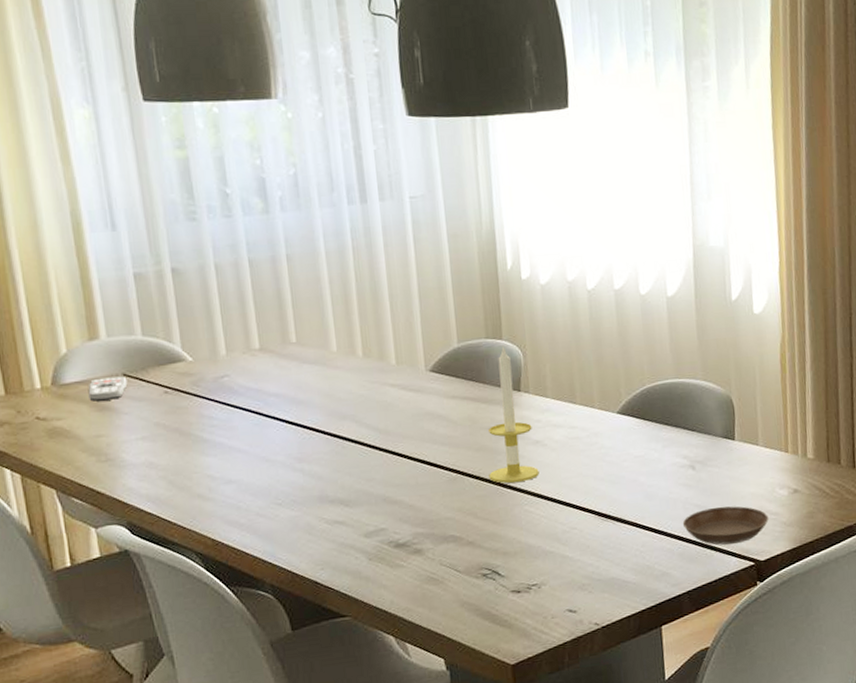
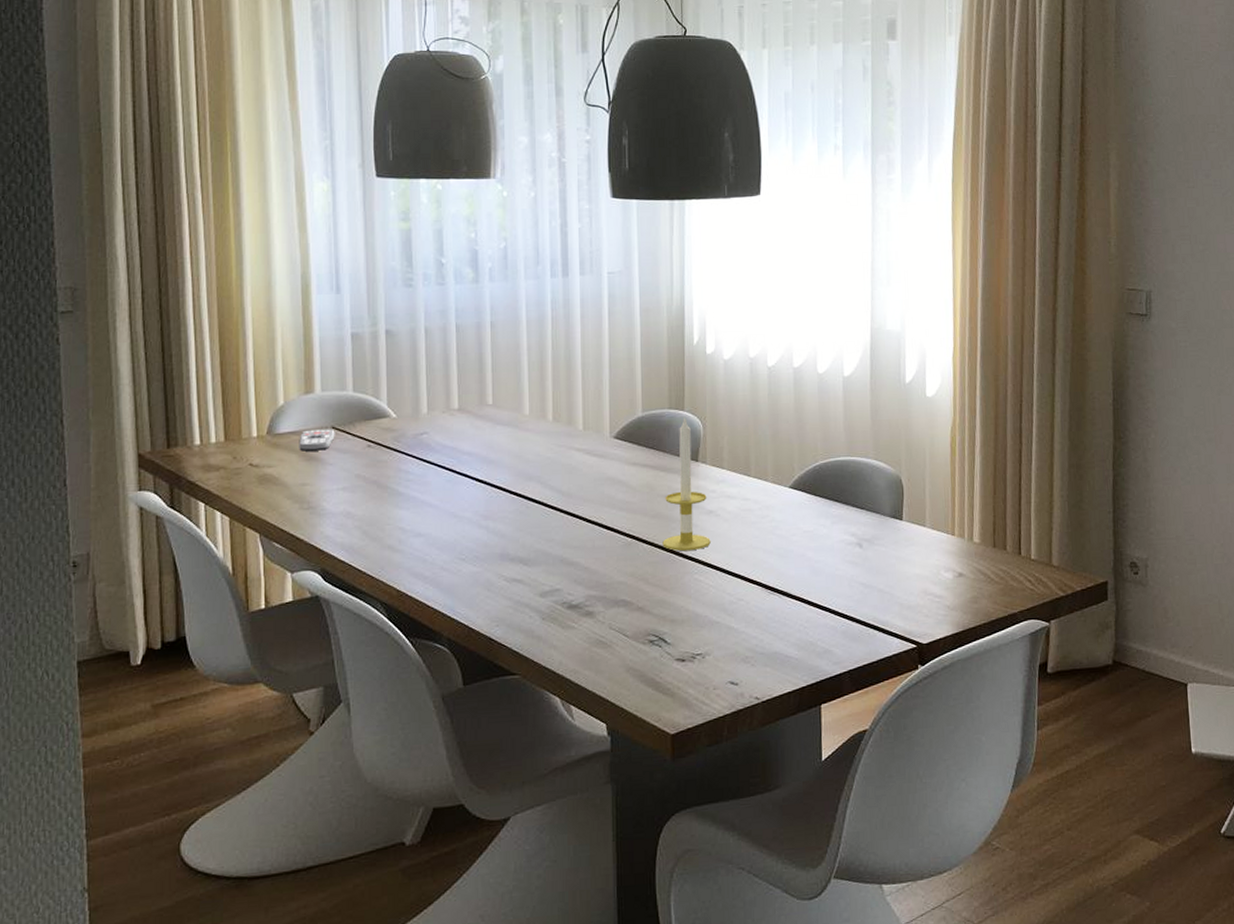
saucer: present [682,506,769,545] -> none [847,586,933,625]

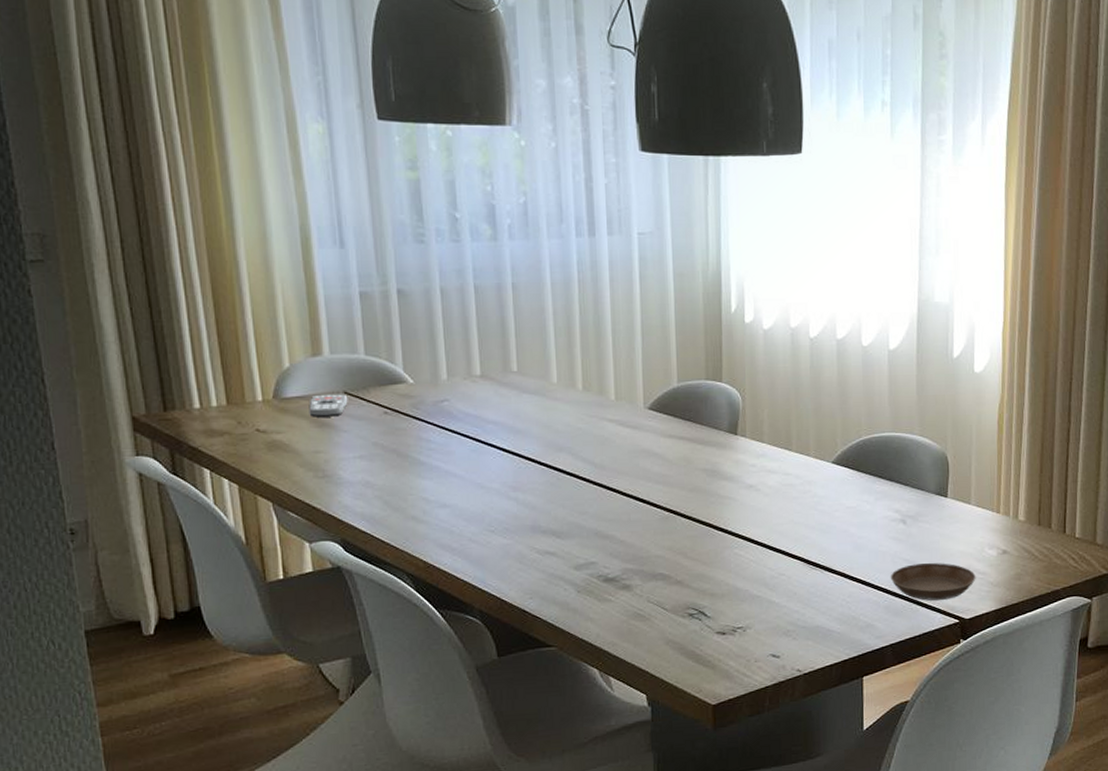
candle: present [662,416,711,552] -> none [701,388,751,526]
saucer: none [847,586,933,625] -> present [890,563,976,601]

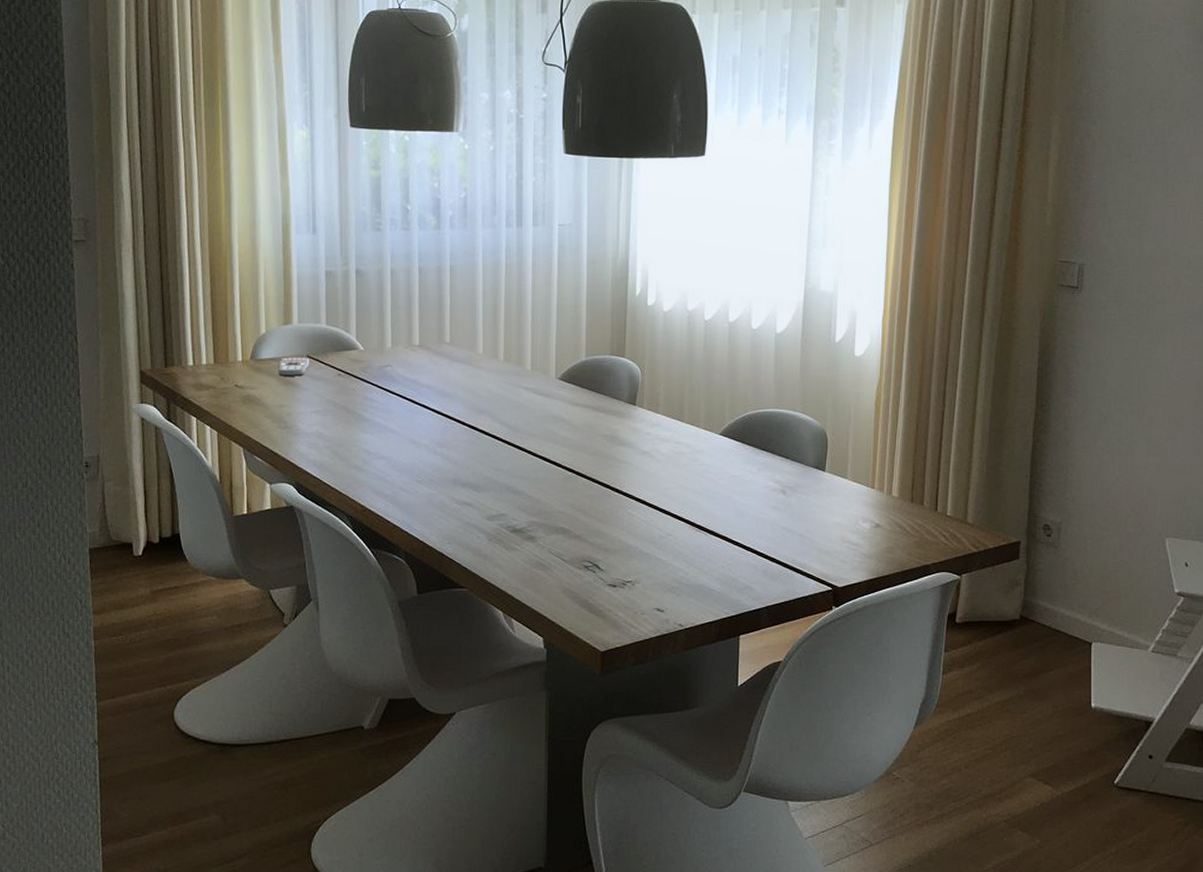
saucer: present [890,563,976,601] -> none [768,532,849,568]

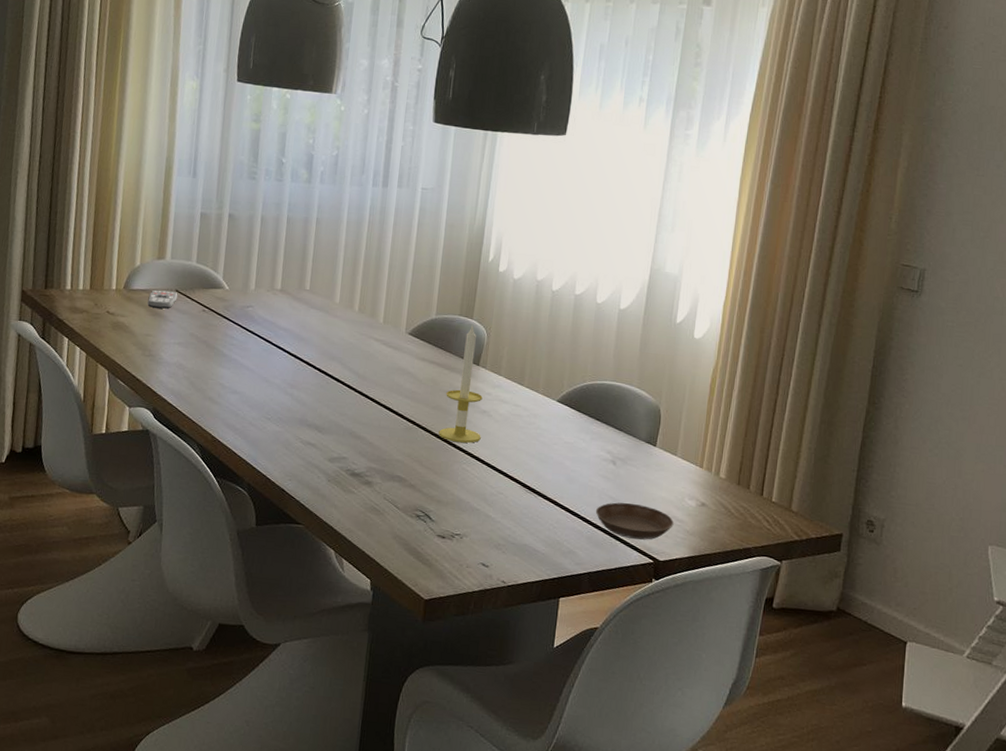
candle: none [600,362,644,487] -> present [438,324,483,443]
saucer: none [768,532,849,568] -> present [595,502,674,540]

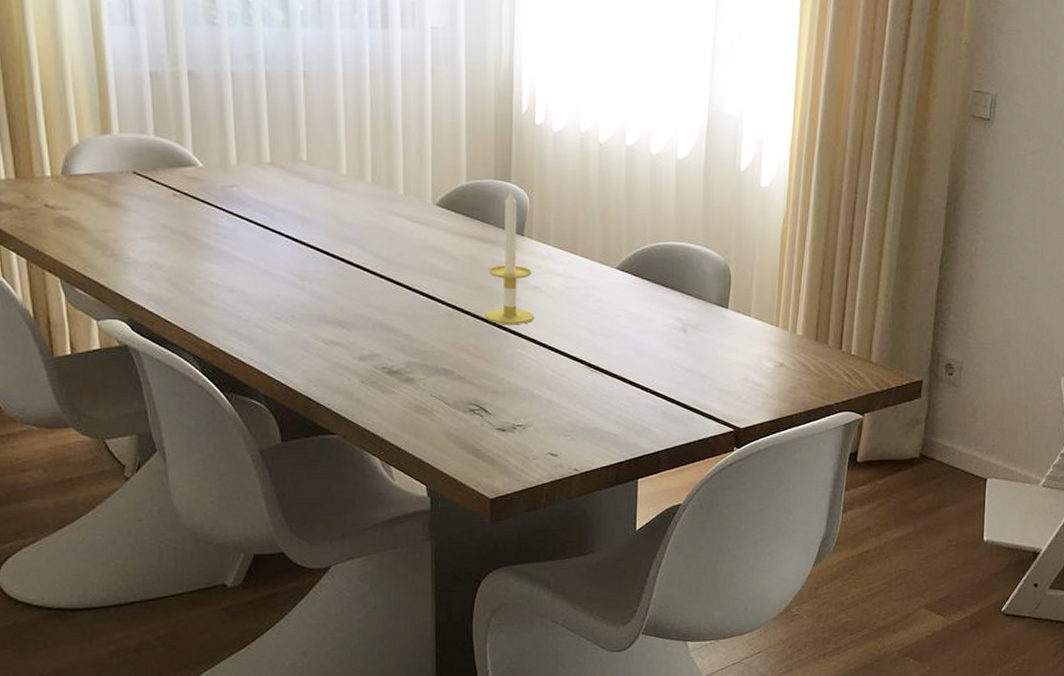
remote control: present [147,289,178,309] -> none [97,173,137,196]
saucer: present [595,502,674,540] -> none [668,372,752,408]

